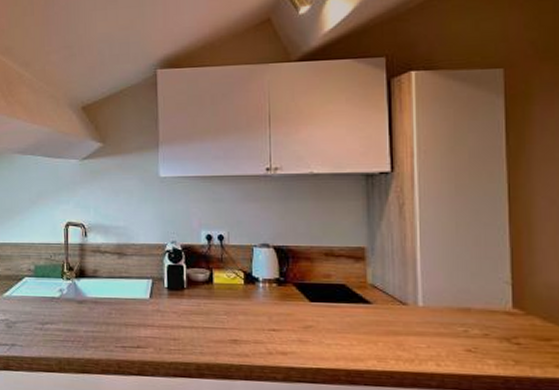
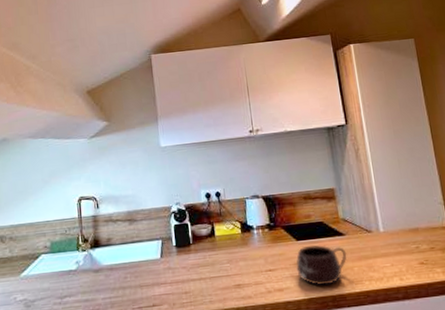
mug: none [306,309,371,357] -> present [296,245,347,286]

